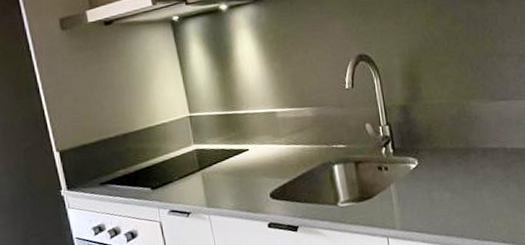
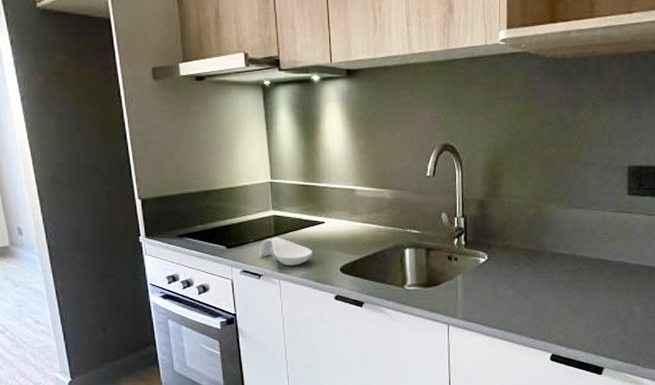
spoon rest: none [185,171,240,199] -> present [259,237,312,265]

